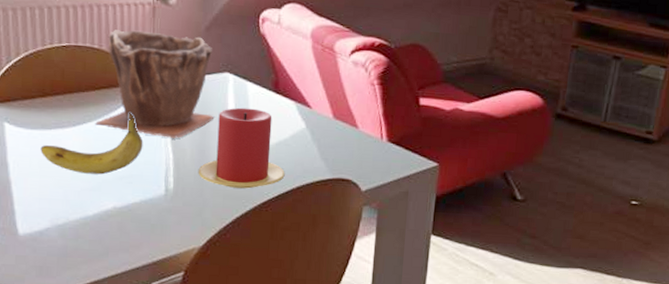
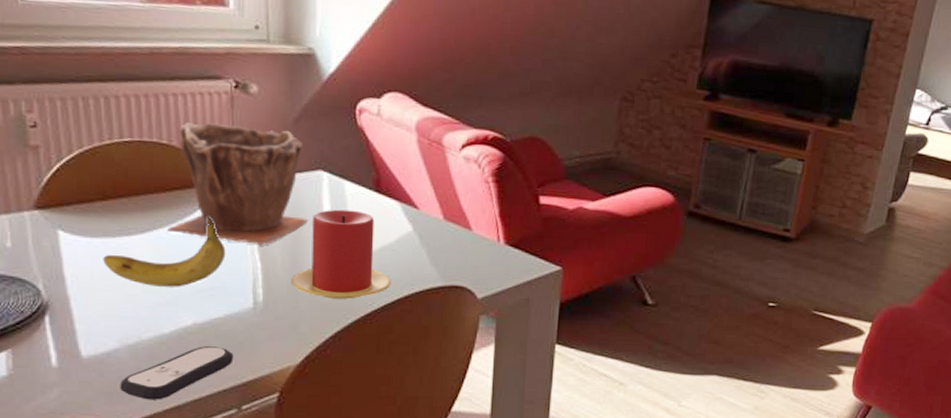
remote control: none [49,228,147,275] -> present [120,346,234,400]

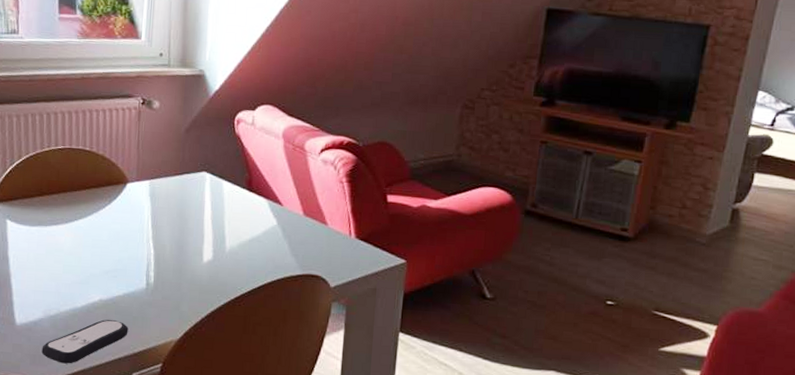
fruit: present [103,216,226,287] -> none [37,209,128,269]
plant pot: present [168,122,307,246] -> none [85,133,191,235]
candle: present [291,209,391,299] -> none [176,205,257,284]

